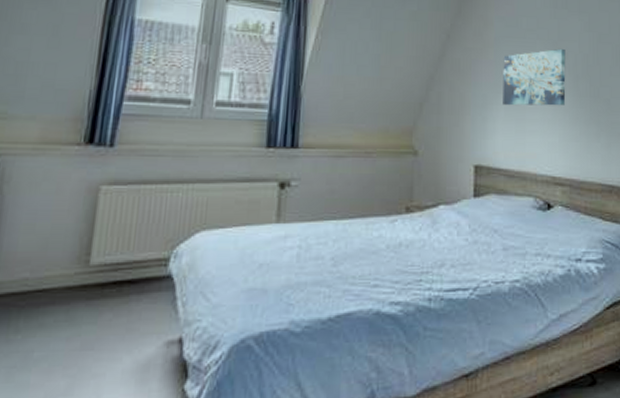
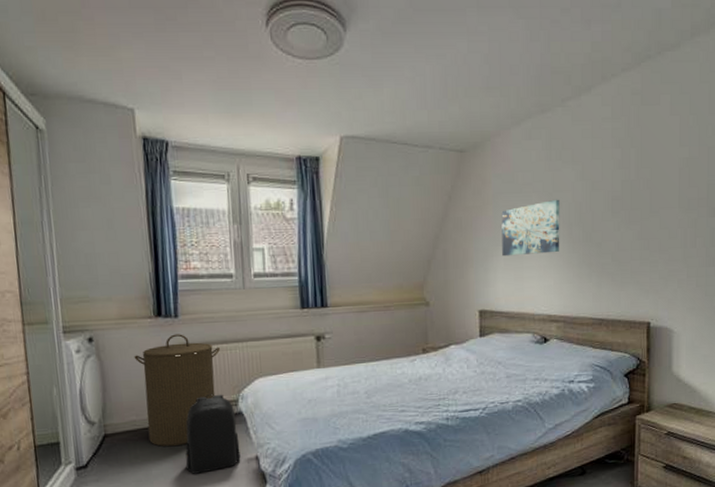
laundry hamper: none [40,167,160,319] -> present [134,334,221,447]
backpack: none [81,247,163,360] -> present [185,393,241,474]

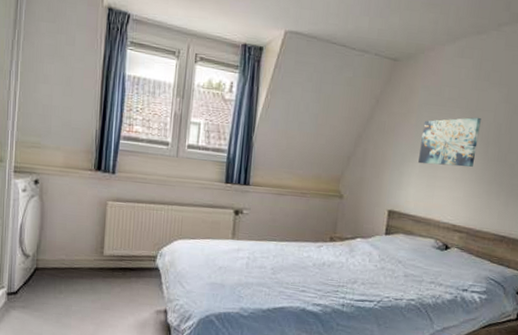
laundry hamper: present [134,334,221,447] -> none [71,188,149,289]
backpack: present [185,393,241,474] -> none [102,246,153,317]

